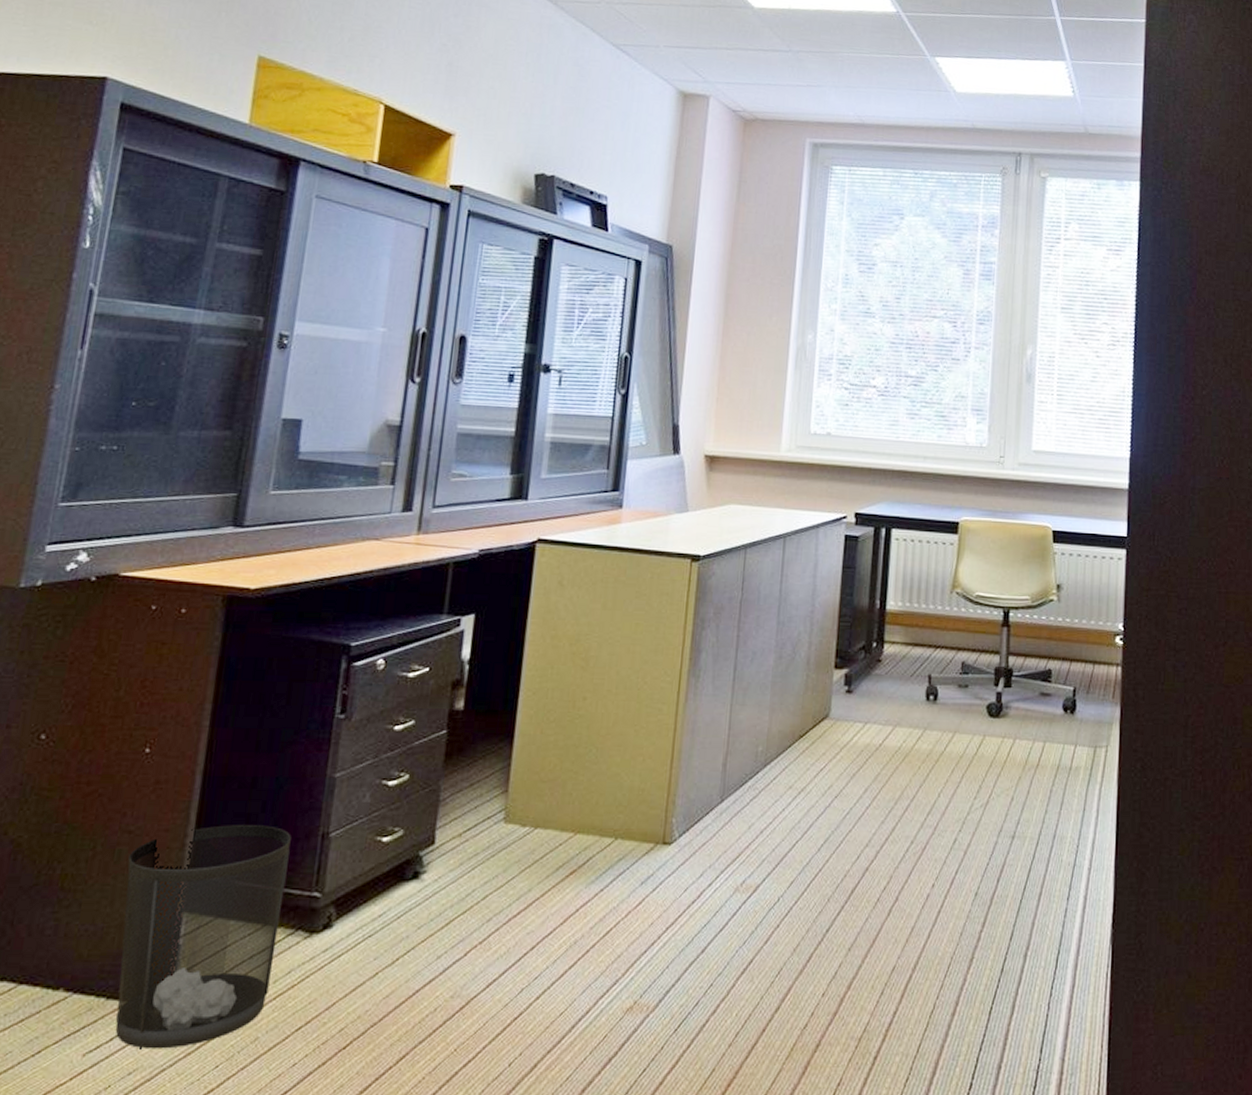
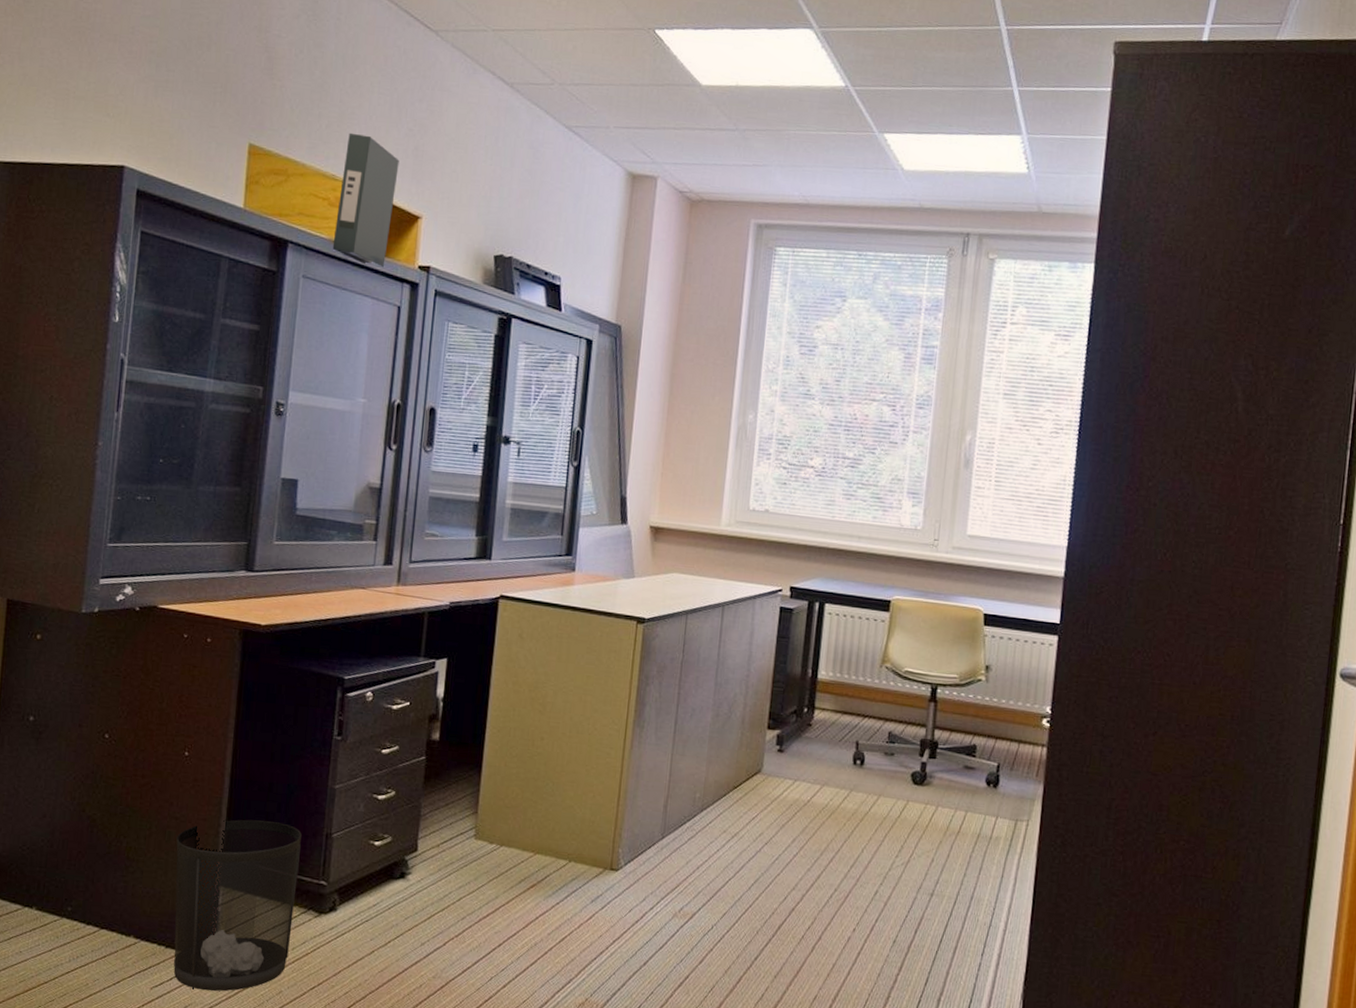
binder: none [351,46,431,187] -> present [332,132,400,268]

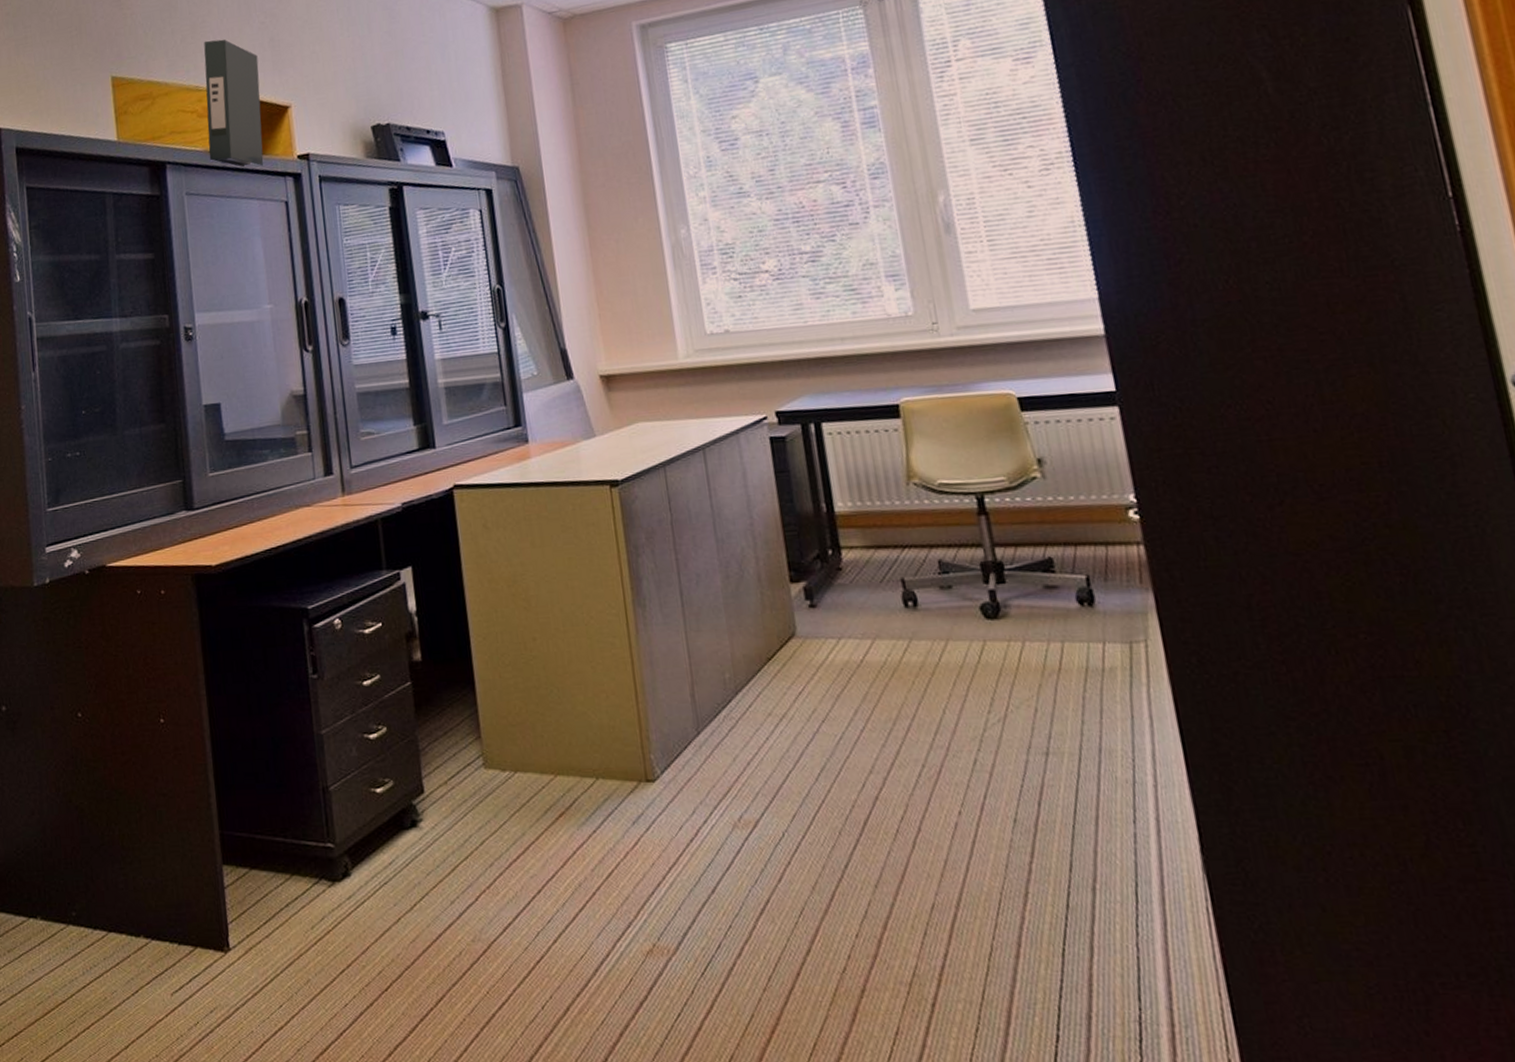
waste bin: present [173,819,302,992] -> none [168,782,309,990]

